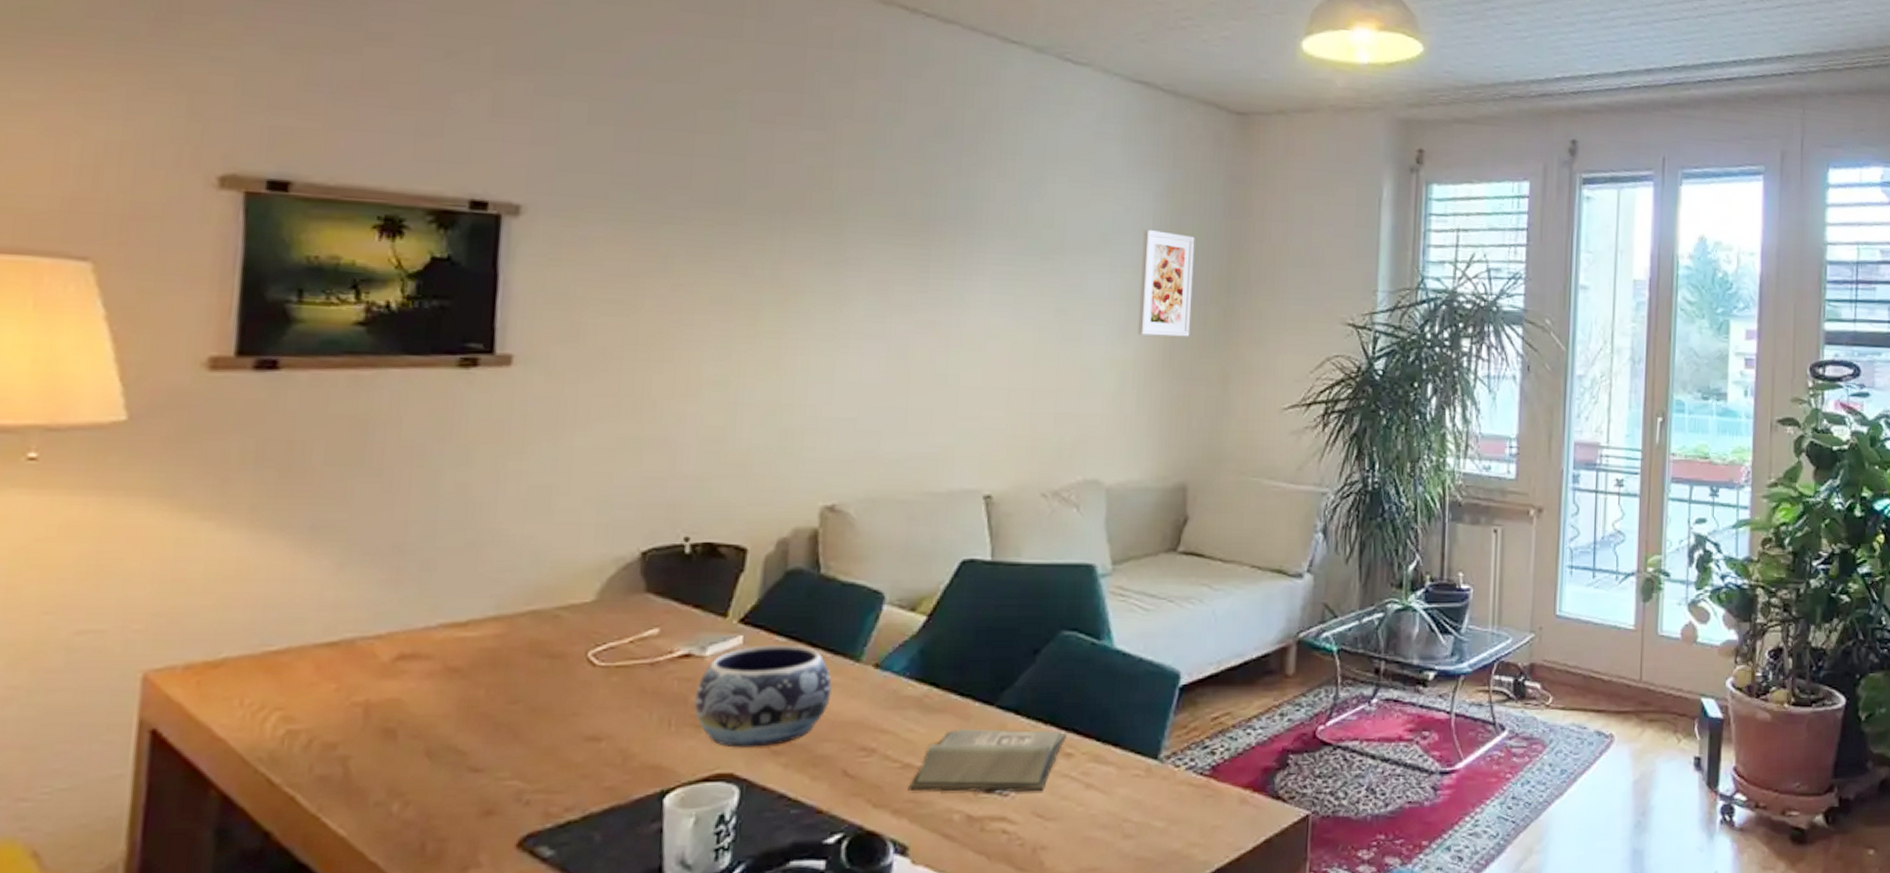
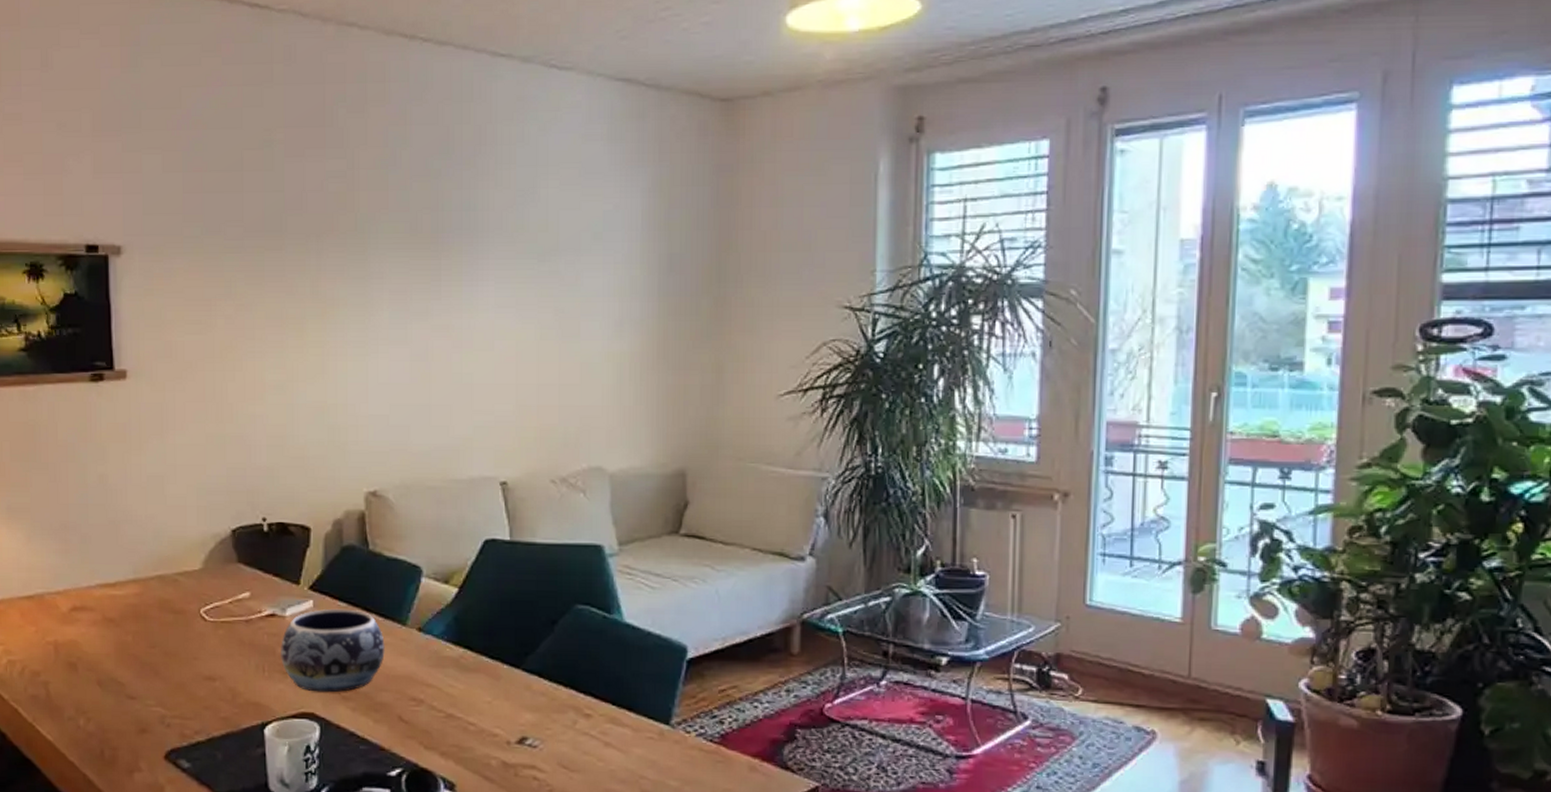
hardback book: present [908,728,1066,793] -> none [452,687,585,747]
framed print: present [1138,229,1195,337] -> none [632,225,684,328]

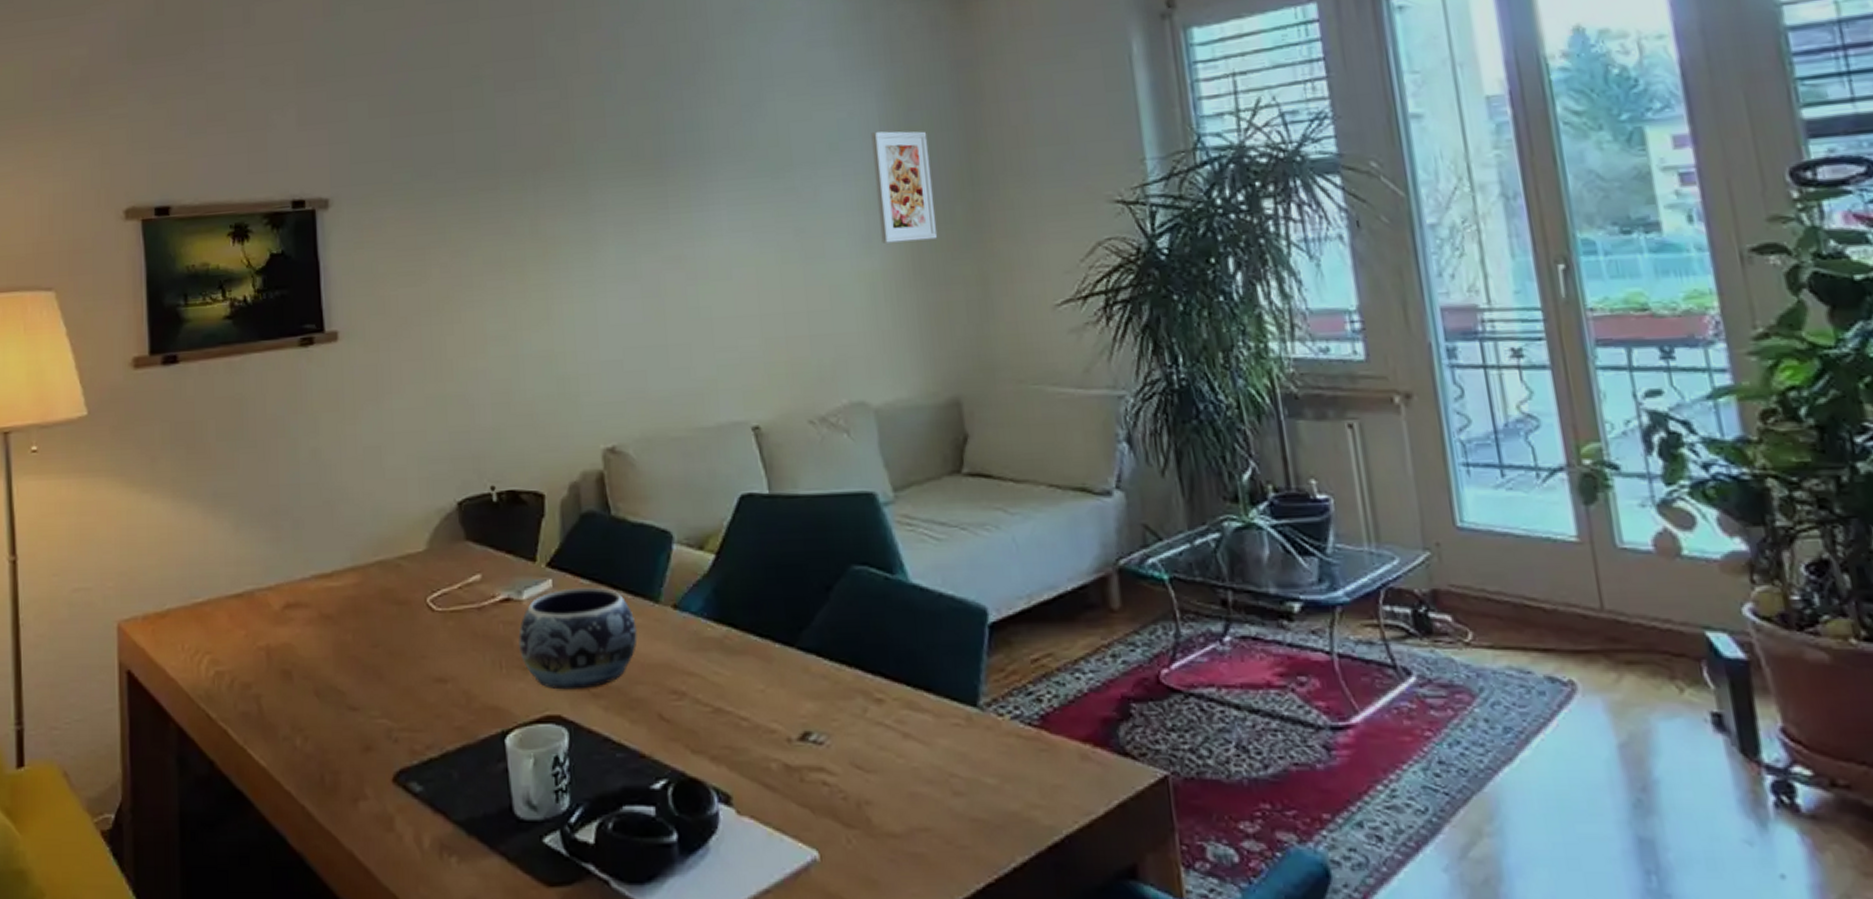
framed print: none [632,225,684,328] -> present [871,131,938,243]

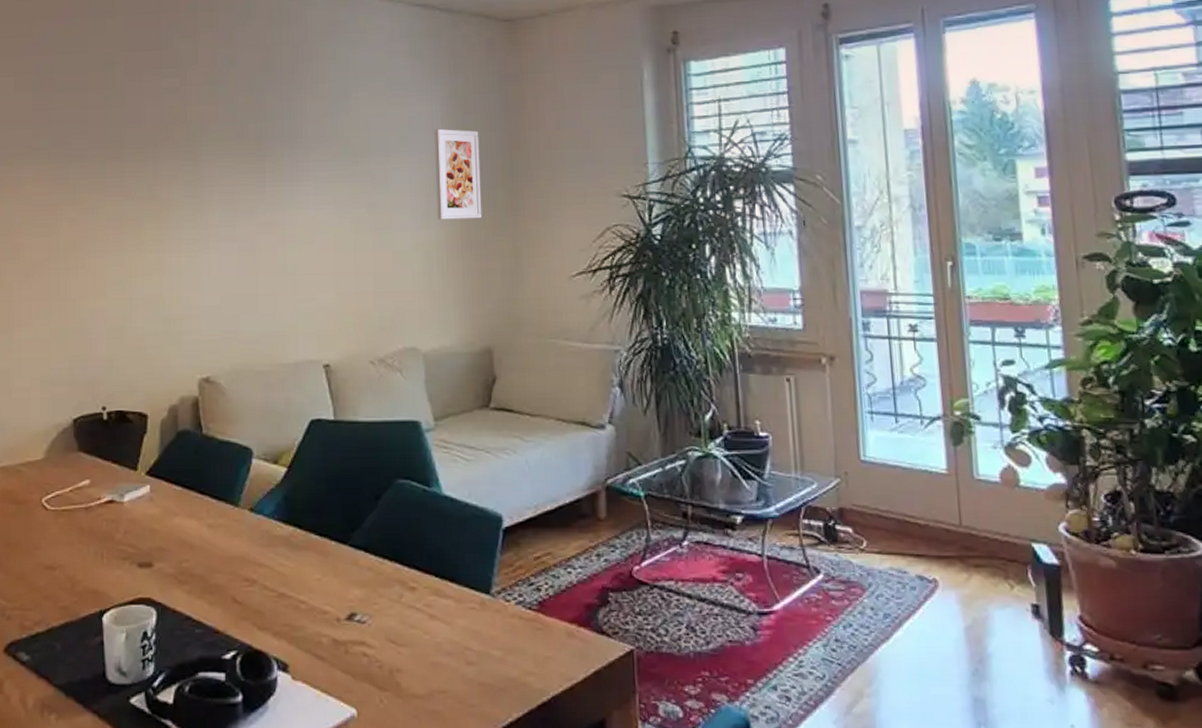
decorative bowl: present [518,587,638,690] -> none [119,492,219,577]

